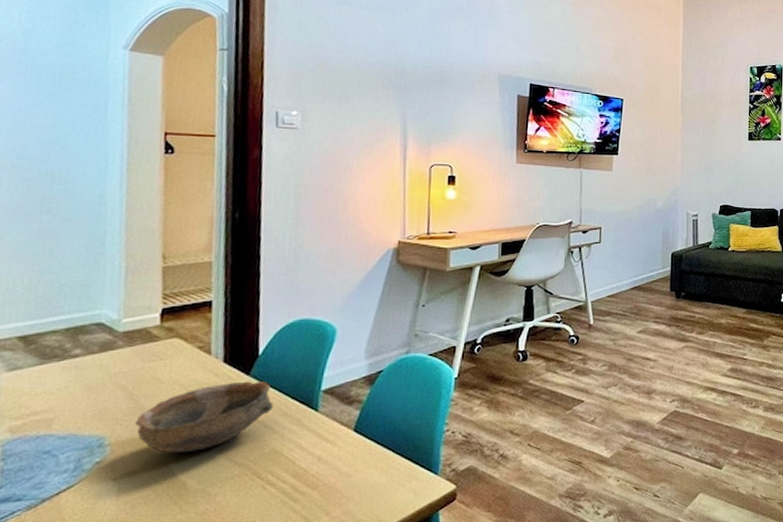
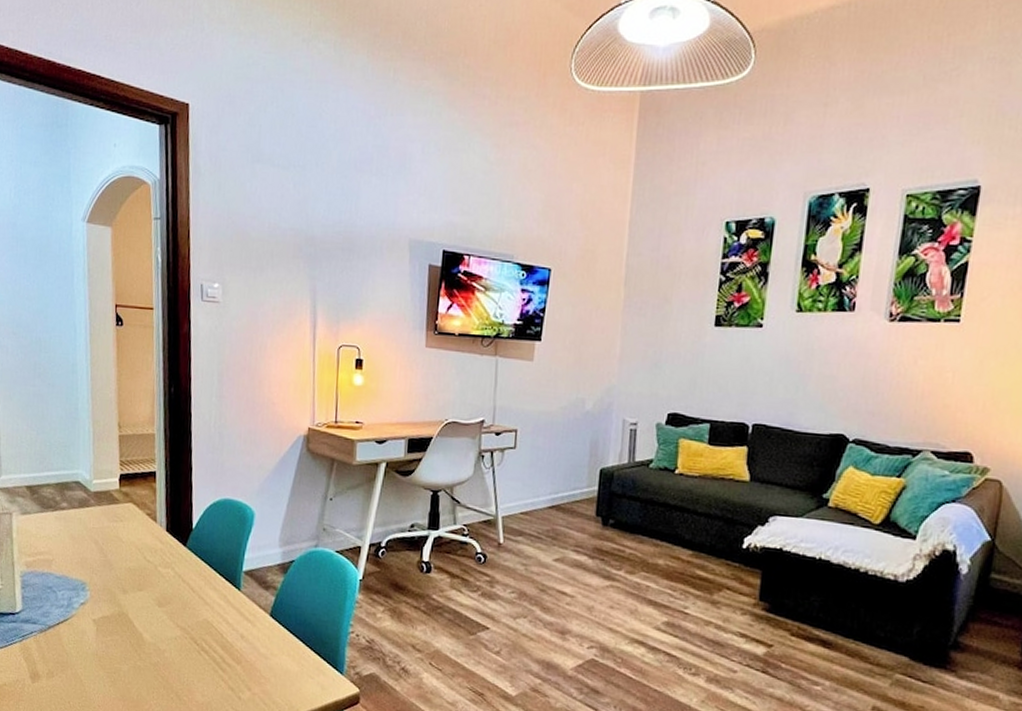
bowl: present [135,381,273,453] -> none [106,551,205,609]

